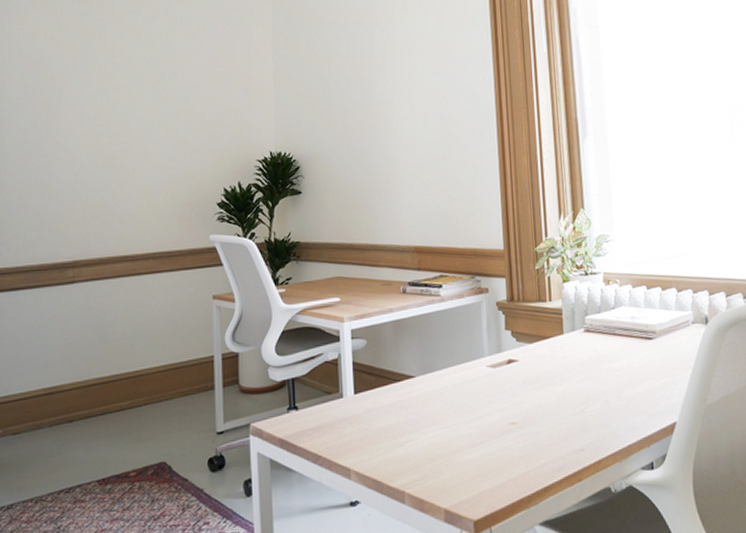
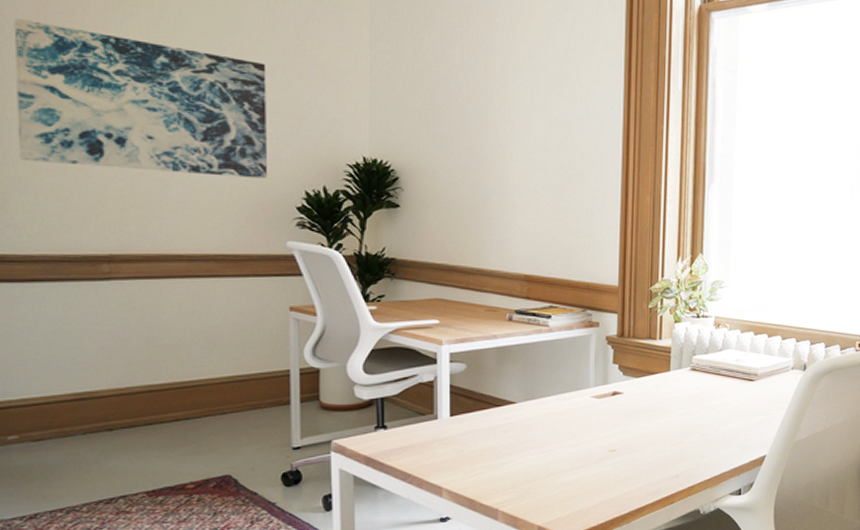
wall art: none [11,73,194,188] -> present [13,17,268,179]

